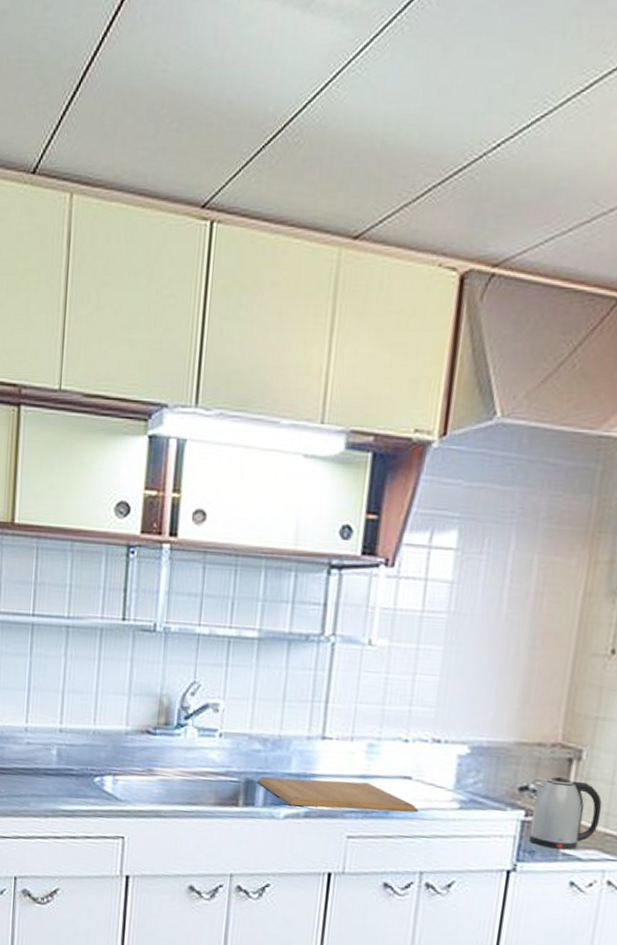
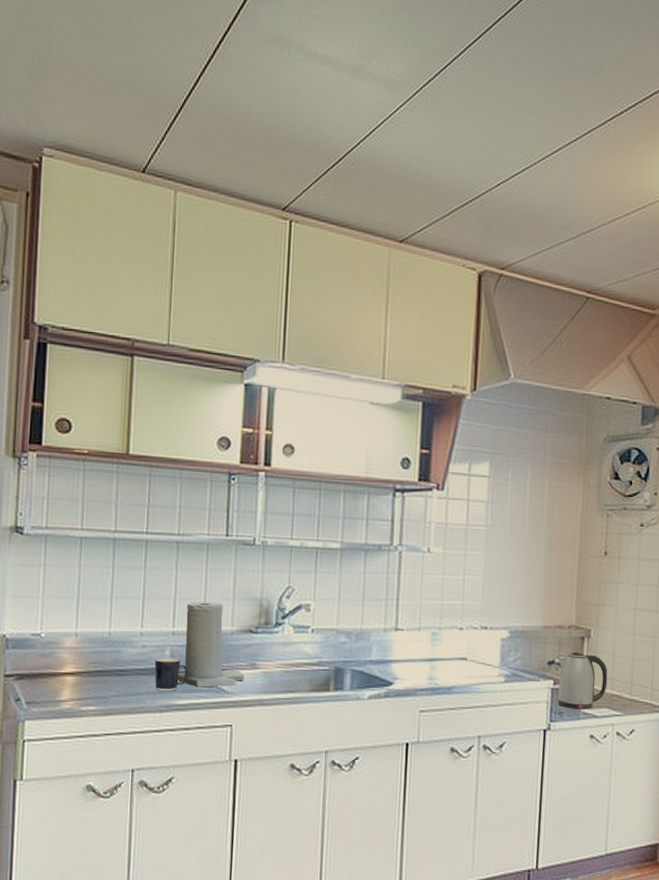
mug: none [39,757,76,795] -> present [154,657,188,691]
paper towel: none [65,695,140,794] -> present [177,601,245,688]
chopping board: present [257,776,419,813] -> none [344,664,474,689]

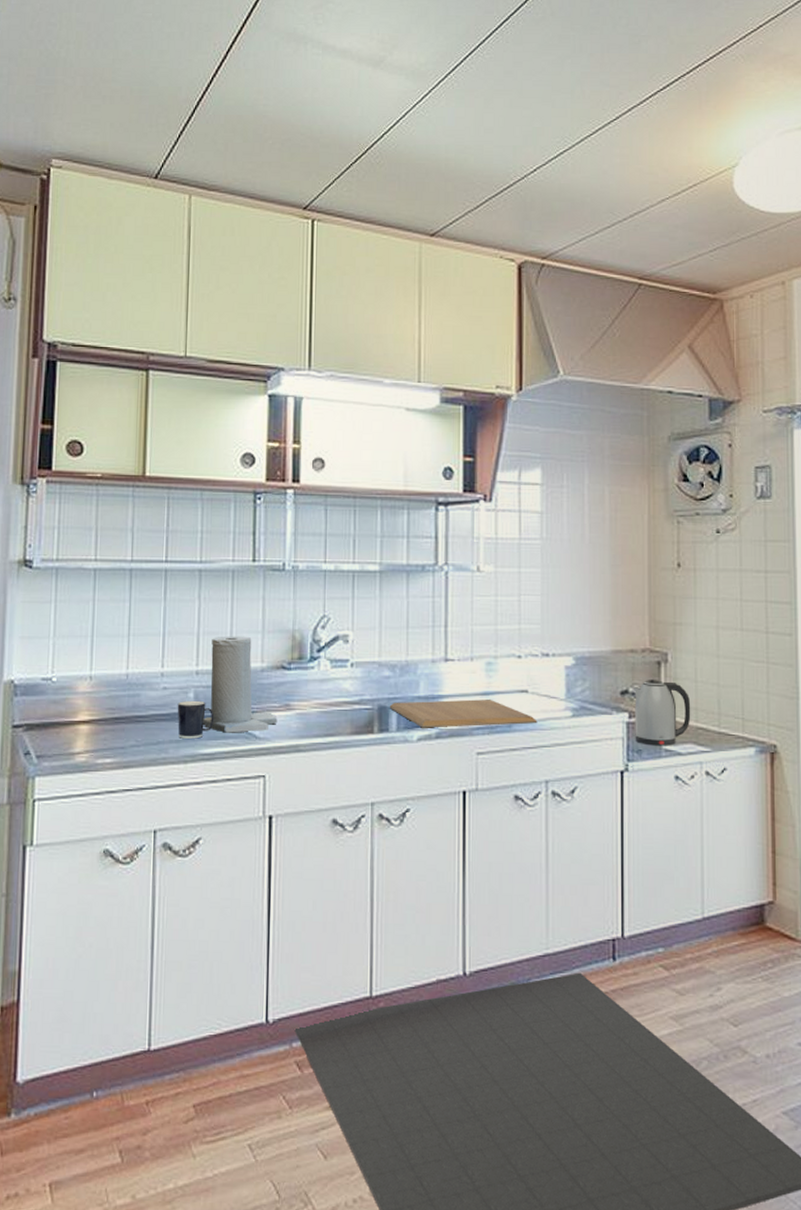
chopping board: none [344,664,474,689] -> present [389,699,538,728]

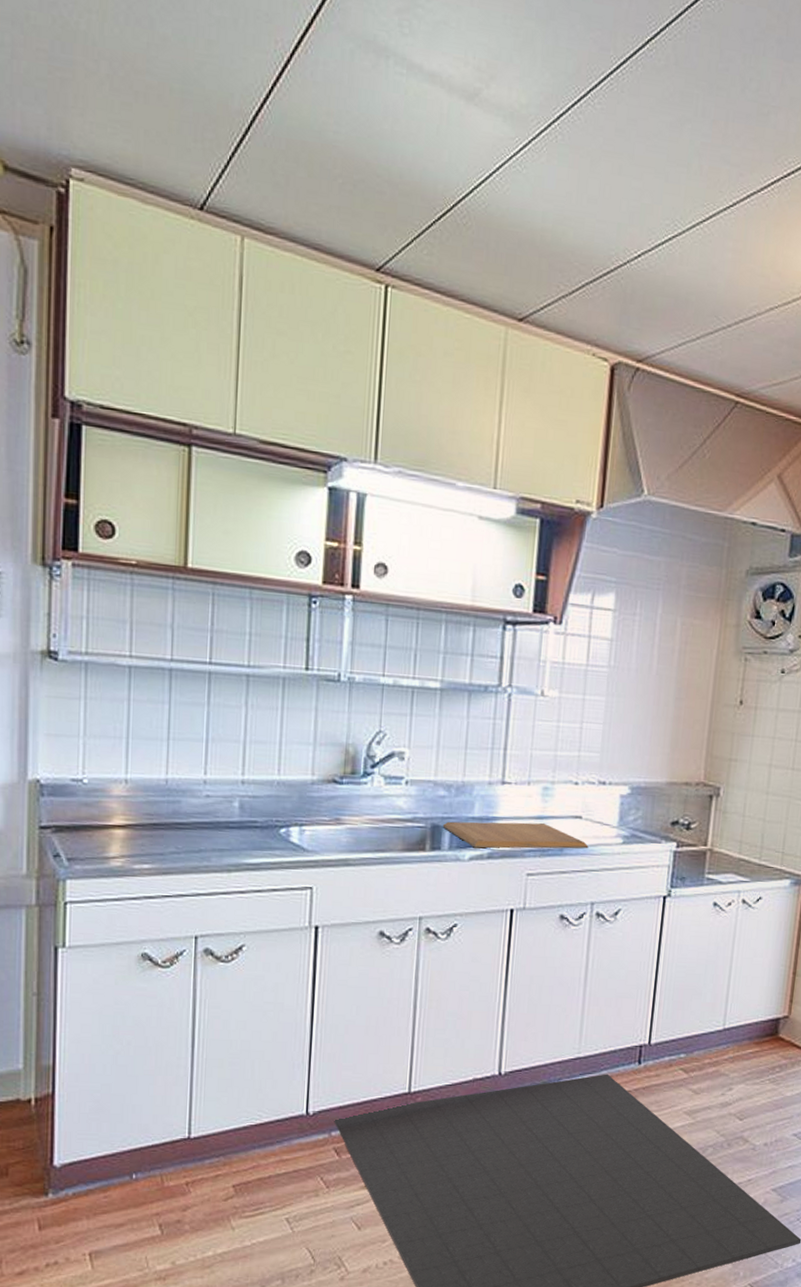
mug: present [177,700,214,739] -> none [220,809,261,849]
paper towel: present [203,636,277,733] -> none [248,745,327,845]
kettle: present [634,678,691,746] -> none [680,811,737,875]

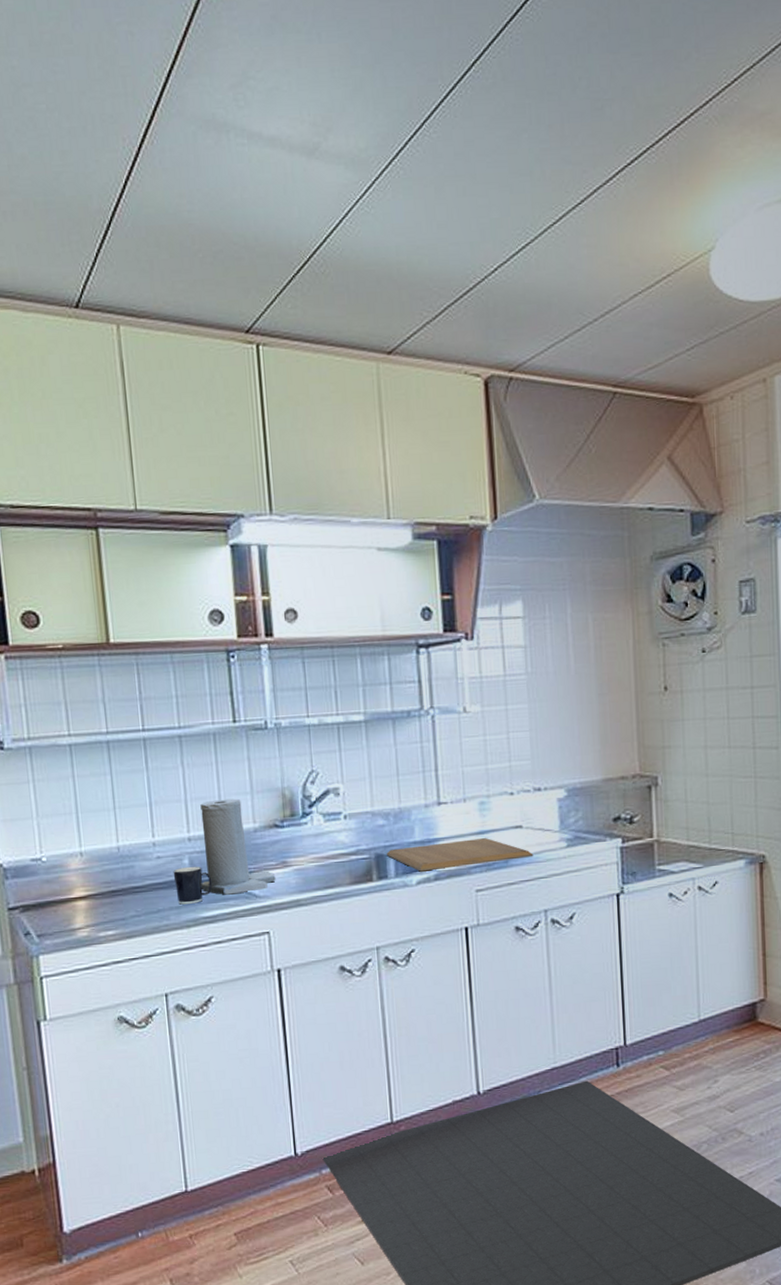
mug: none [220,809,261,849] -> present [173,866,213,905]
paper towel: none [248,745,327,845] -> present [200,798,276,895]

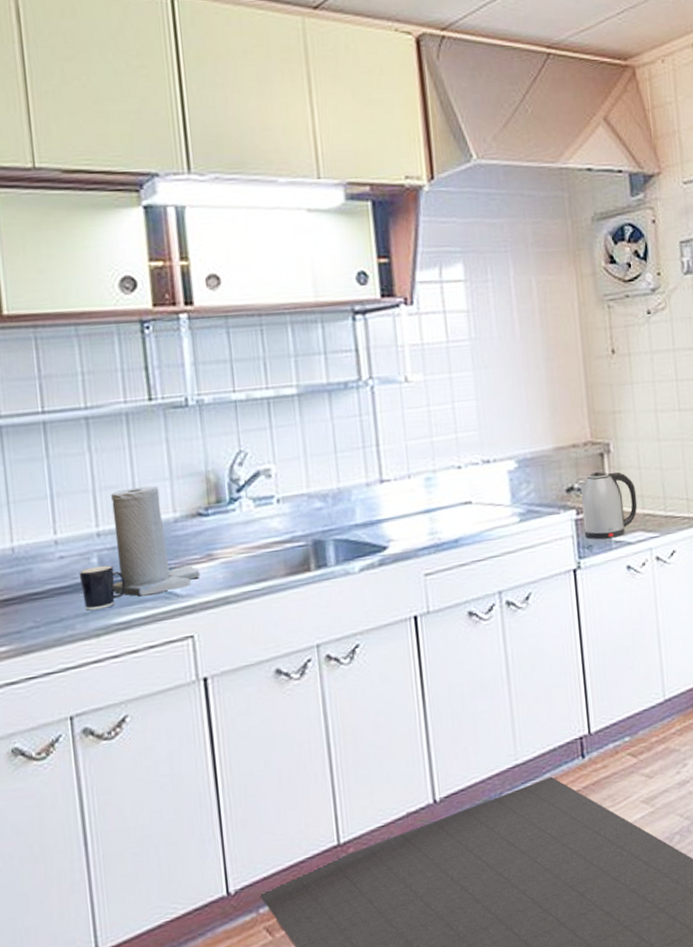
chopping board: present [386,838,534,872] -> none [324,516,485,558]
kettle: none [626,803,683,868] -> present [580,471,638,540]

